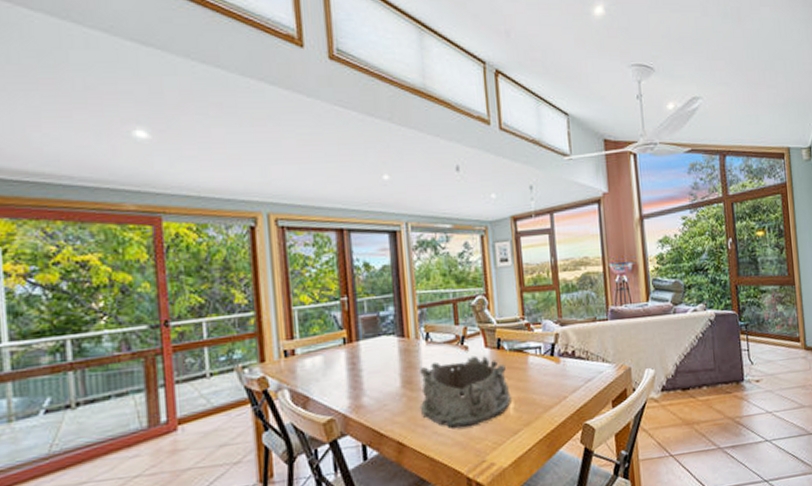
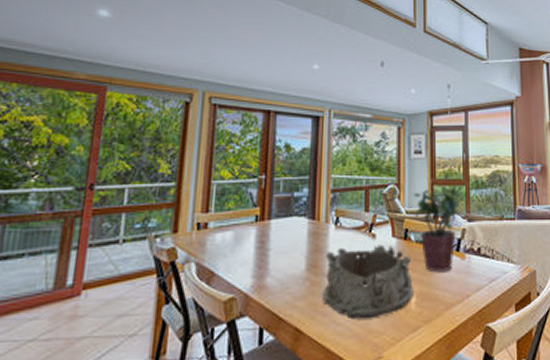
potted plant: none [503,291,551,378] -> present [414,186,459,272]

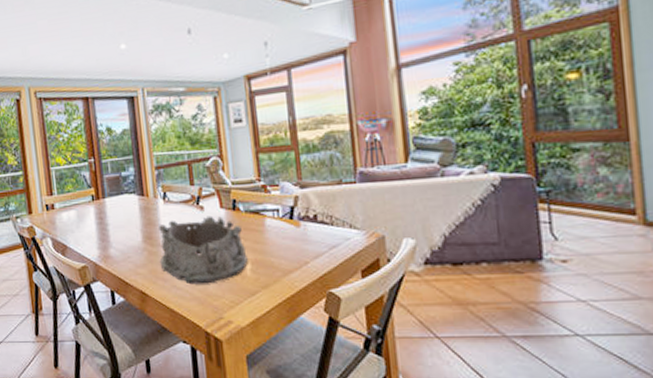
potted plant: present [414,186,459,272] -> none [238,152,289,241]

